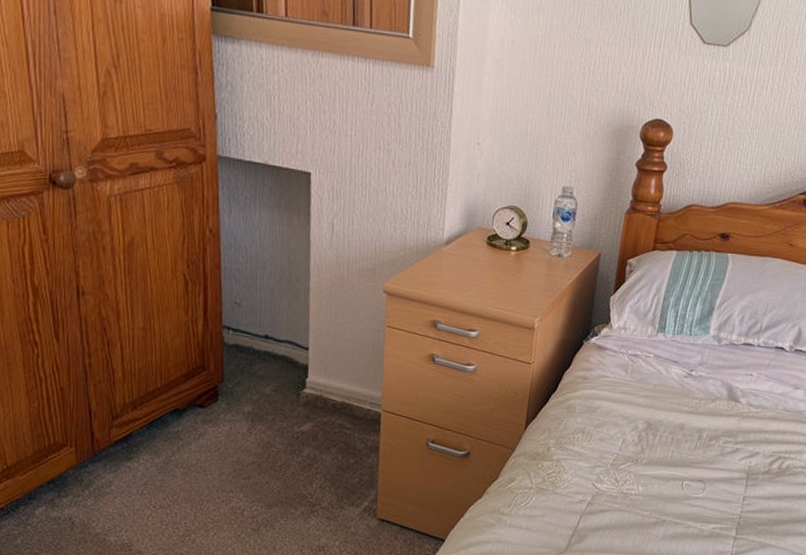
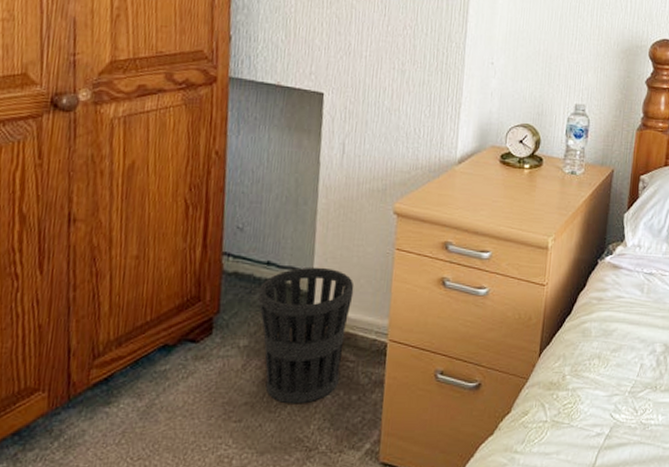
wastebasket: none [259,341,348,465] -> present [258,267,355,404]

